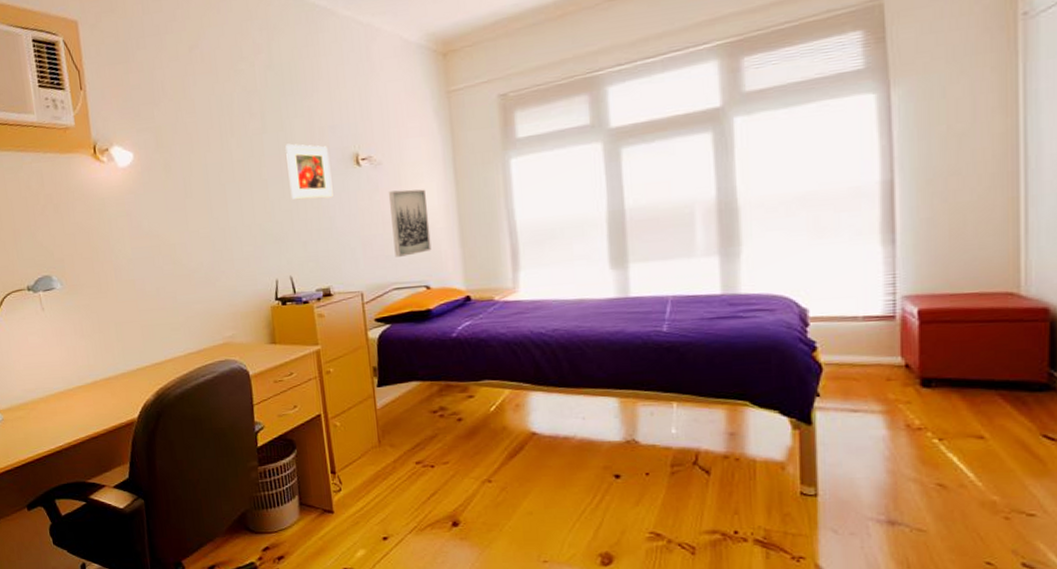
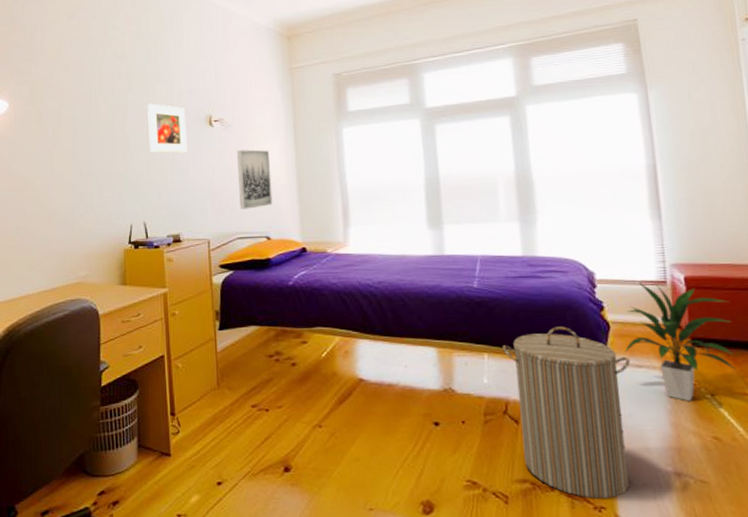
laundry hamper: none [693,370,844,549] -> present [502,326,630,499]
indoor plant: none [838,316,973,447] -> present [625,280,736,402]

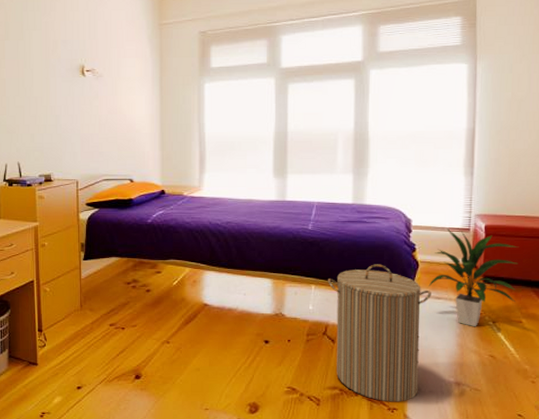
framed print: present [147,103,187,154] -> none [24,51,60,100]
wall art: present [236,149,273,209] -> none [105,99,137,154]

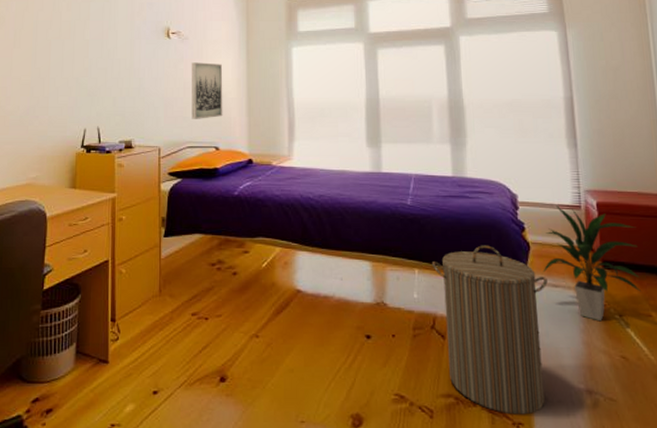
wall art: none [105,99,137,154] -> present [191,62,223,119]

